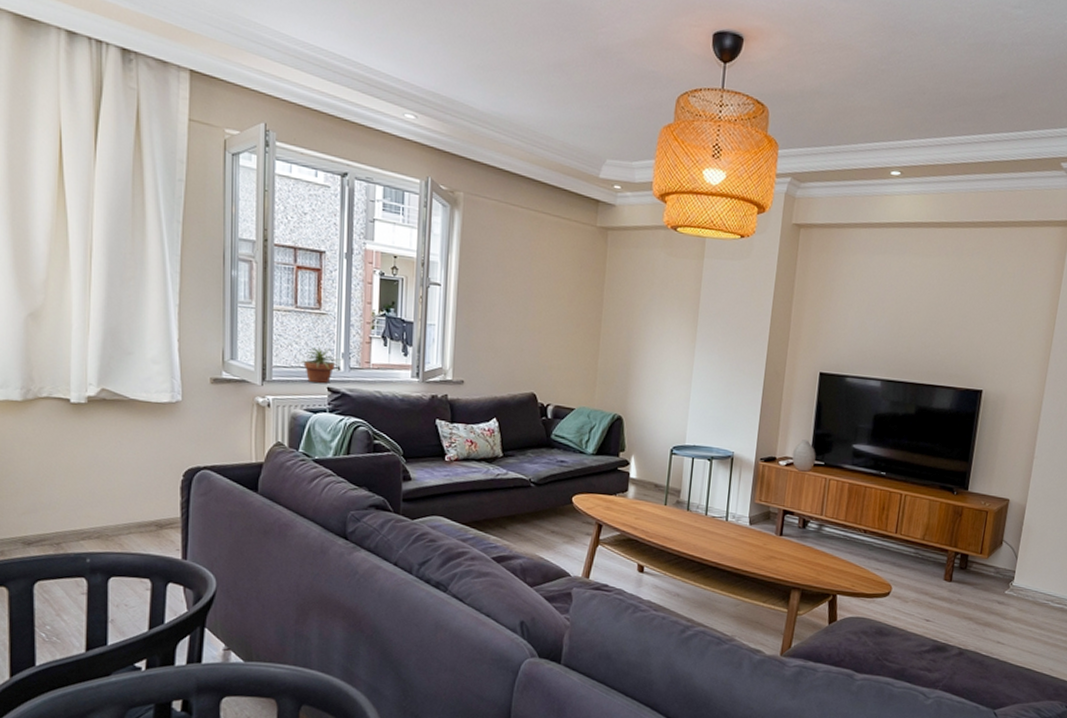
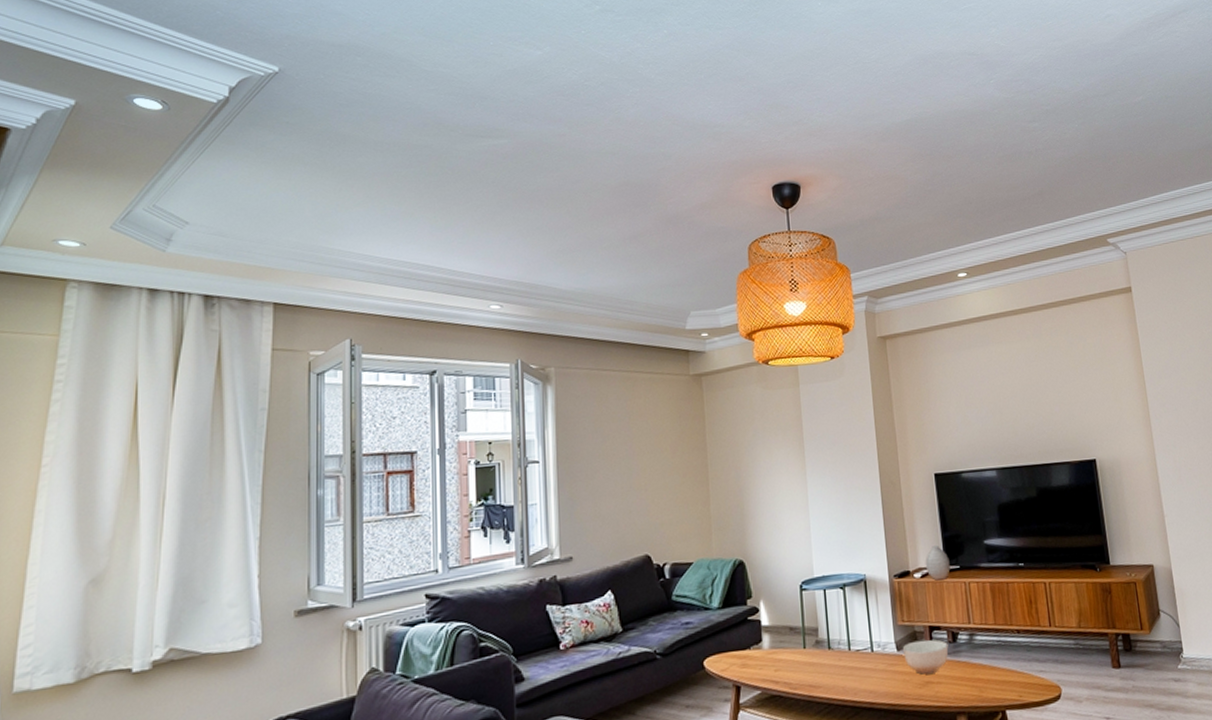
potted plant: present [296,347,343,383] -> none [390,551,441,592]
bowl: none [754,519,798,551] -> present [902,639,949,675]

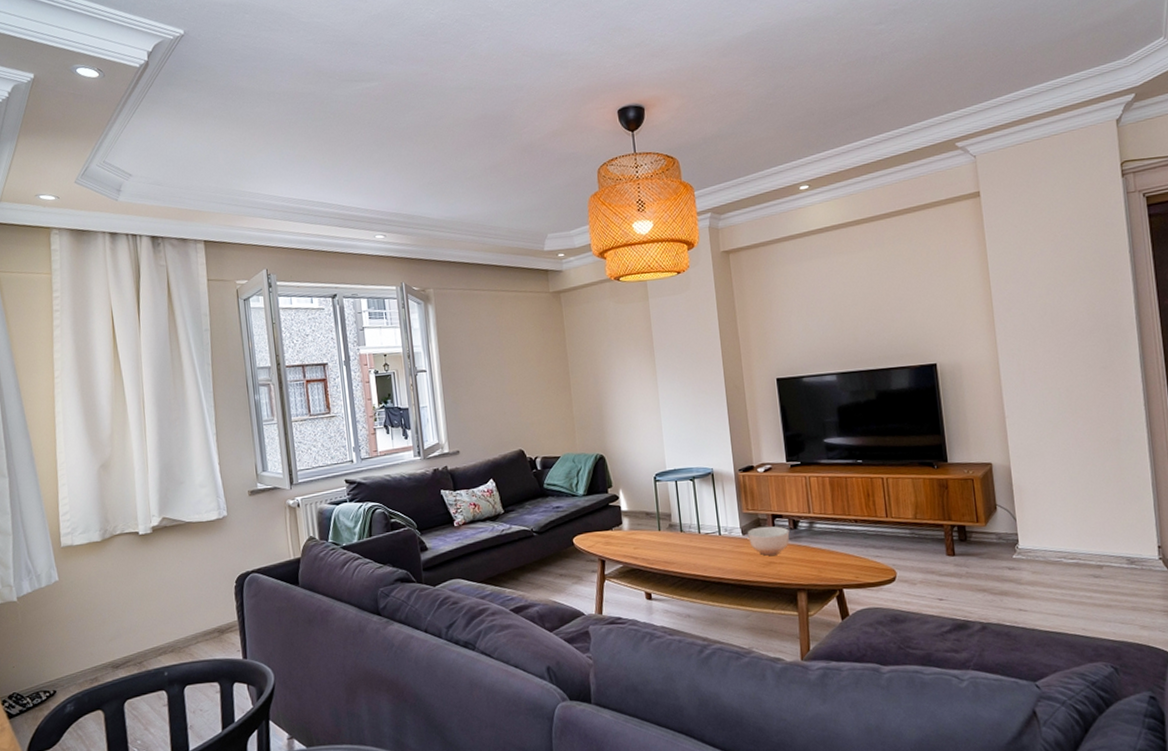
vase: present [925,545,950,582] -> none [767,443,792,476]

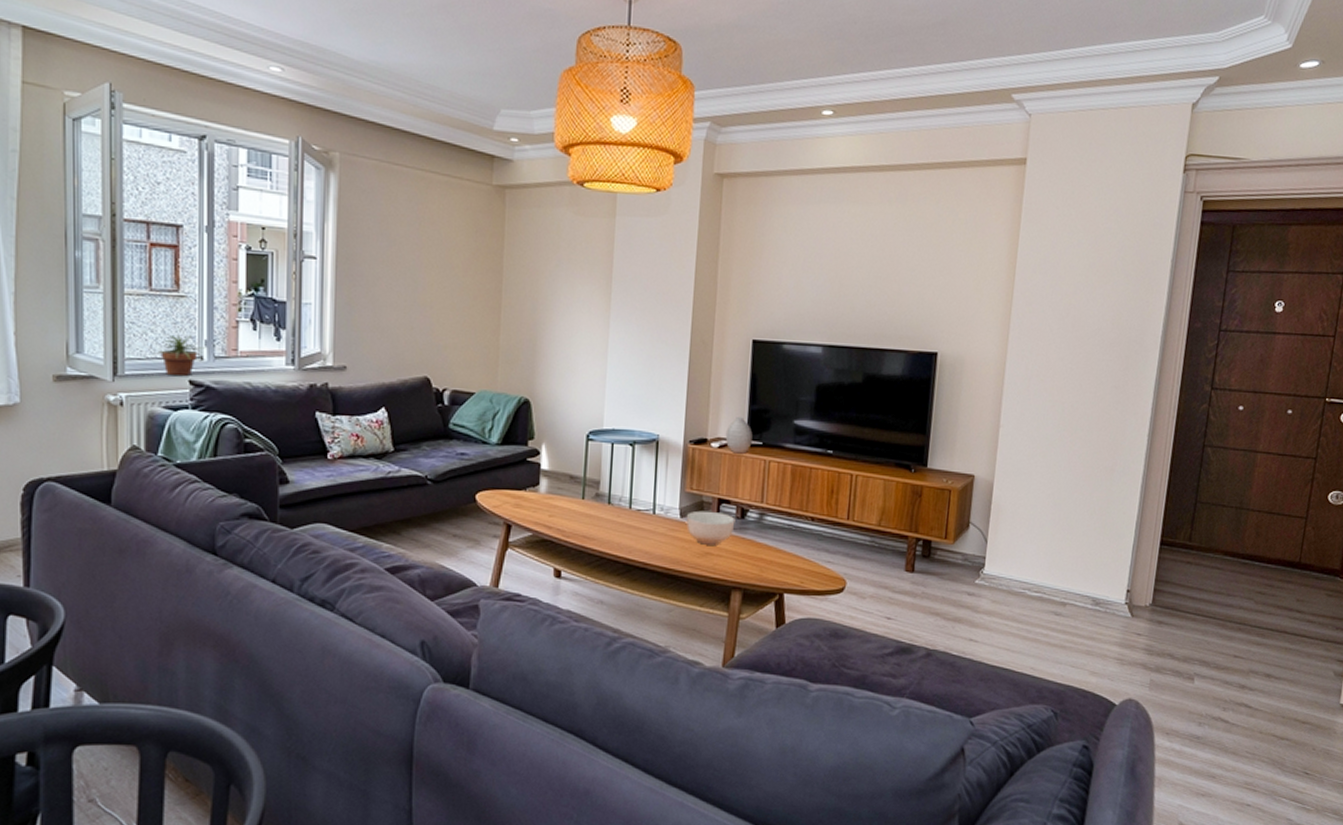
potted plant: none [316,445,355,478] -> present [152,334,206,376]
vase: none [767,443,792,476] -> present [725,417,753,455]

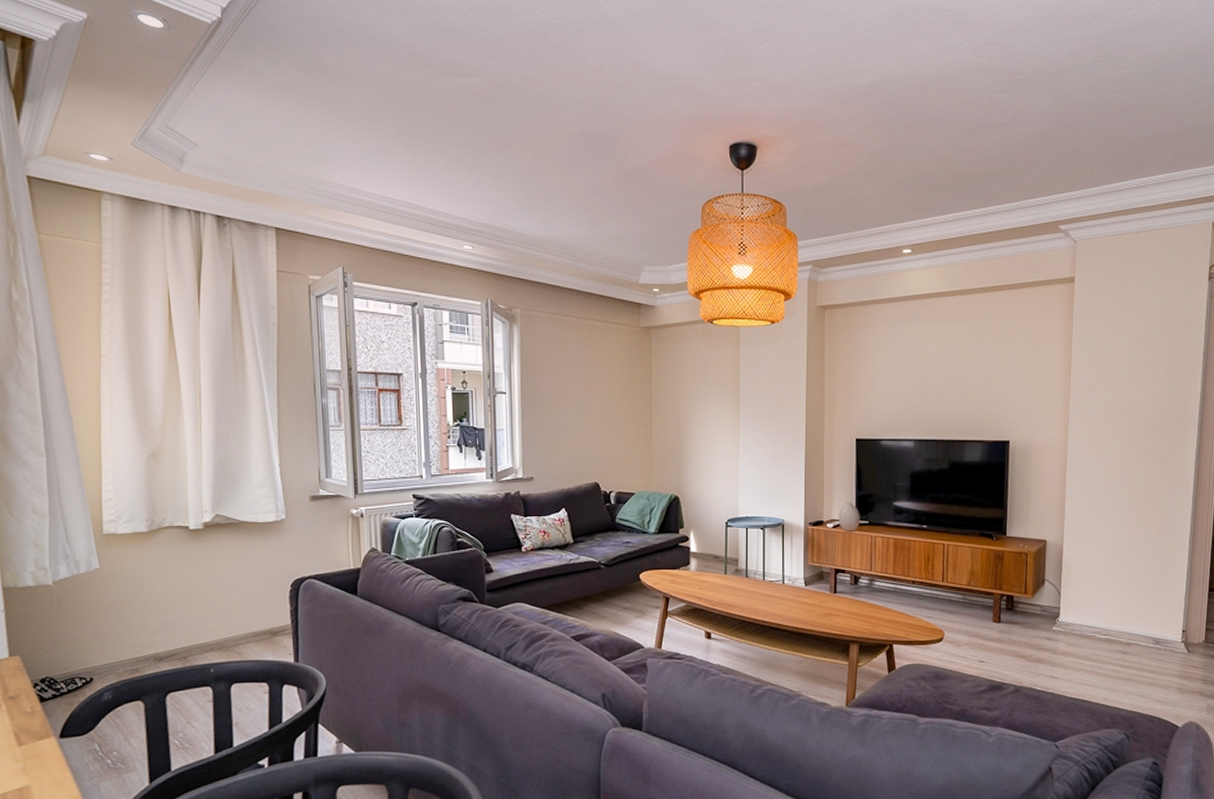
potted plant: present [152,334,206,376] -> none [383,459,425,491]
bowl: present [686,510,736,545] -> none [809,579,850,607]

